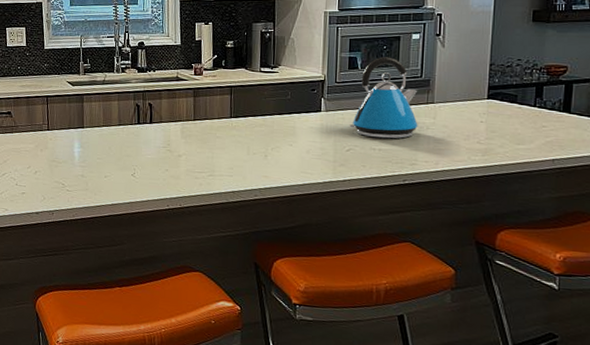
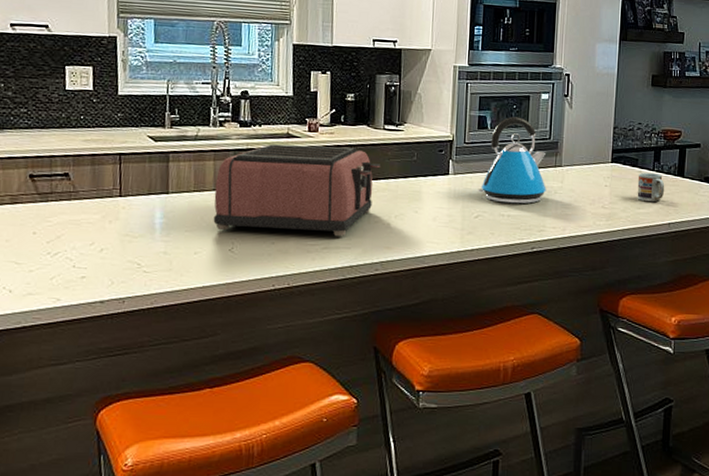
toaster: none [119,86,258,166] -> present [213,144,380,237]
cup: none [516,109,548,138] -> present [637,173,665,202]

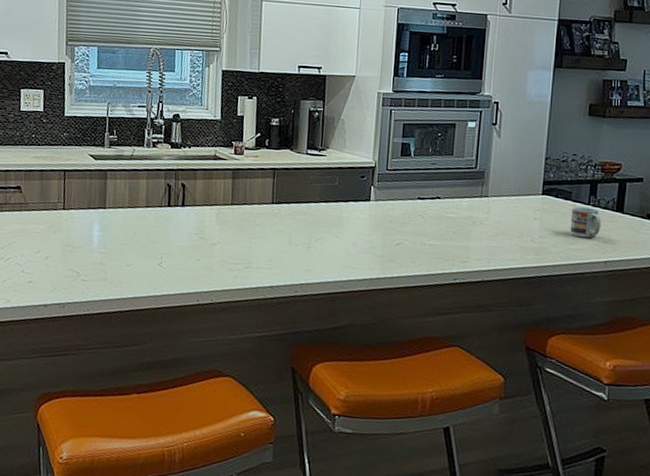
toaster: present [213,144,380,237] -> none [144,165,302,258]
kettle: present [478,116,546,204] -> none [399,144,471,234]

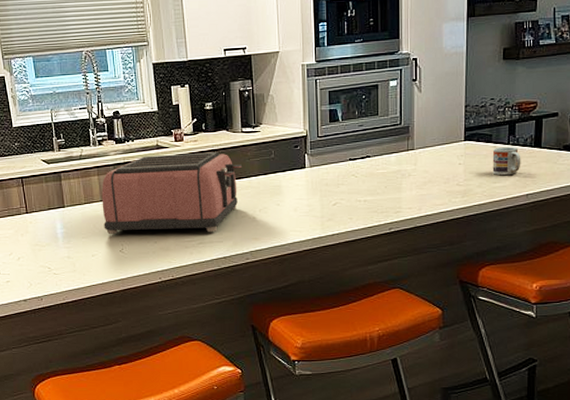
toaster: none [144,165,302,258] -> present [101,151,242,235]

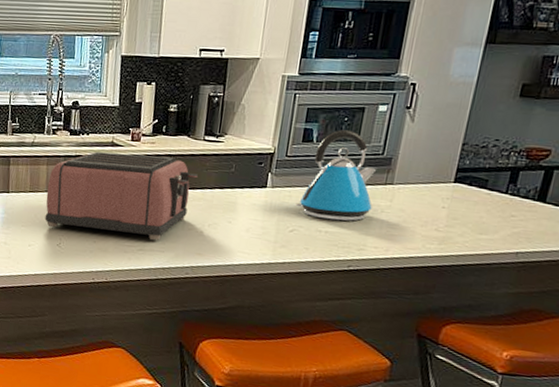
kettle: none [334,106,400,190] -> present [295,130,376,221]
cup: present [492,147,521,176] -> none [480,195,519,228]

